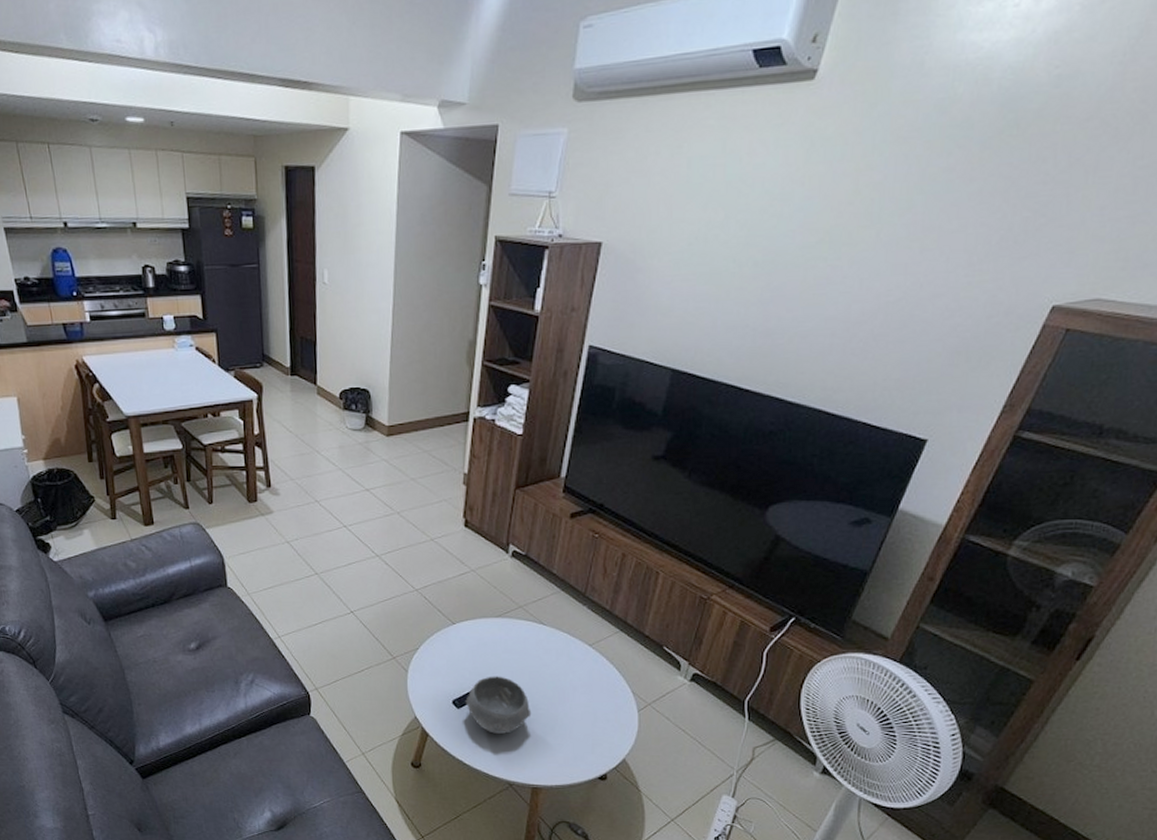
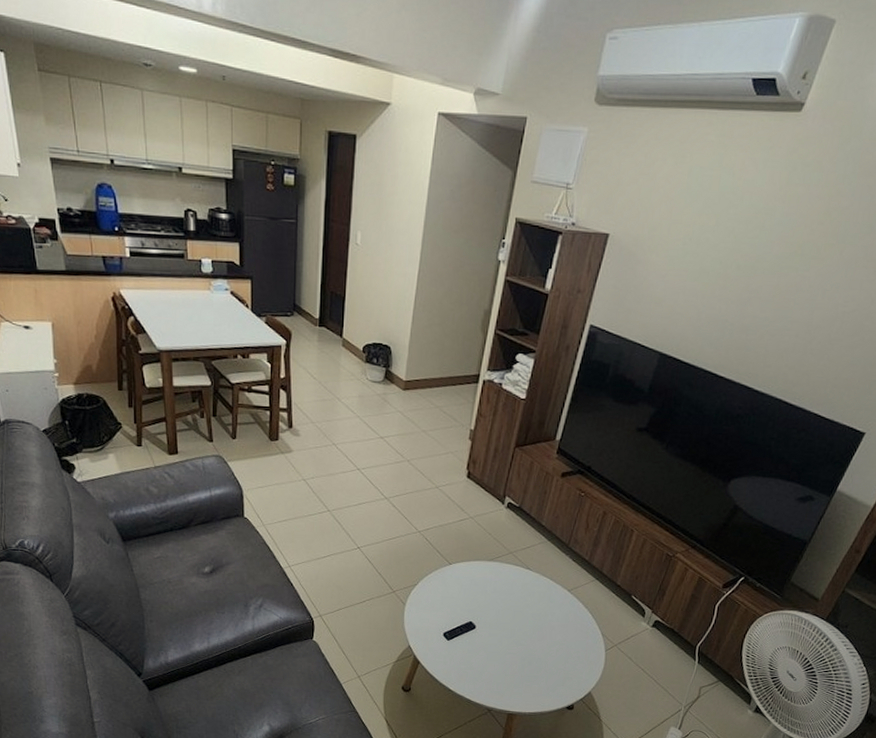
bowl: present [465,676,532,734] -> none [455,613,513,665]

